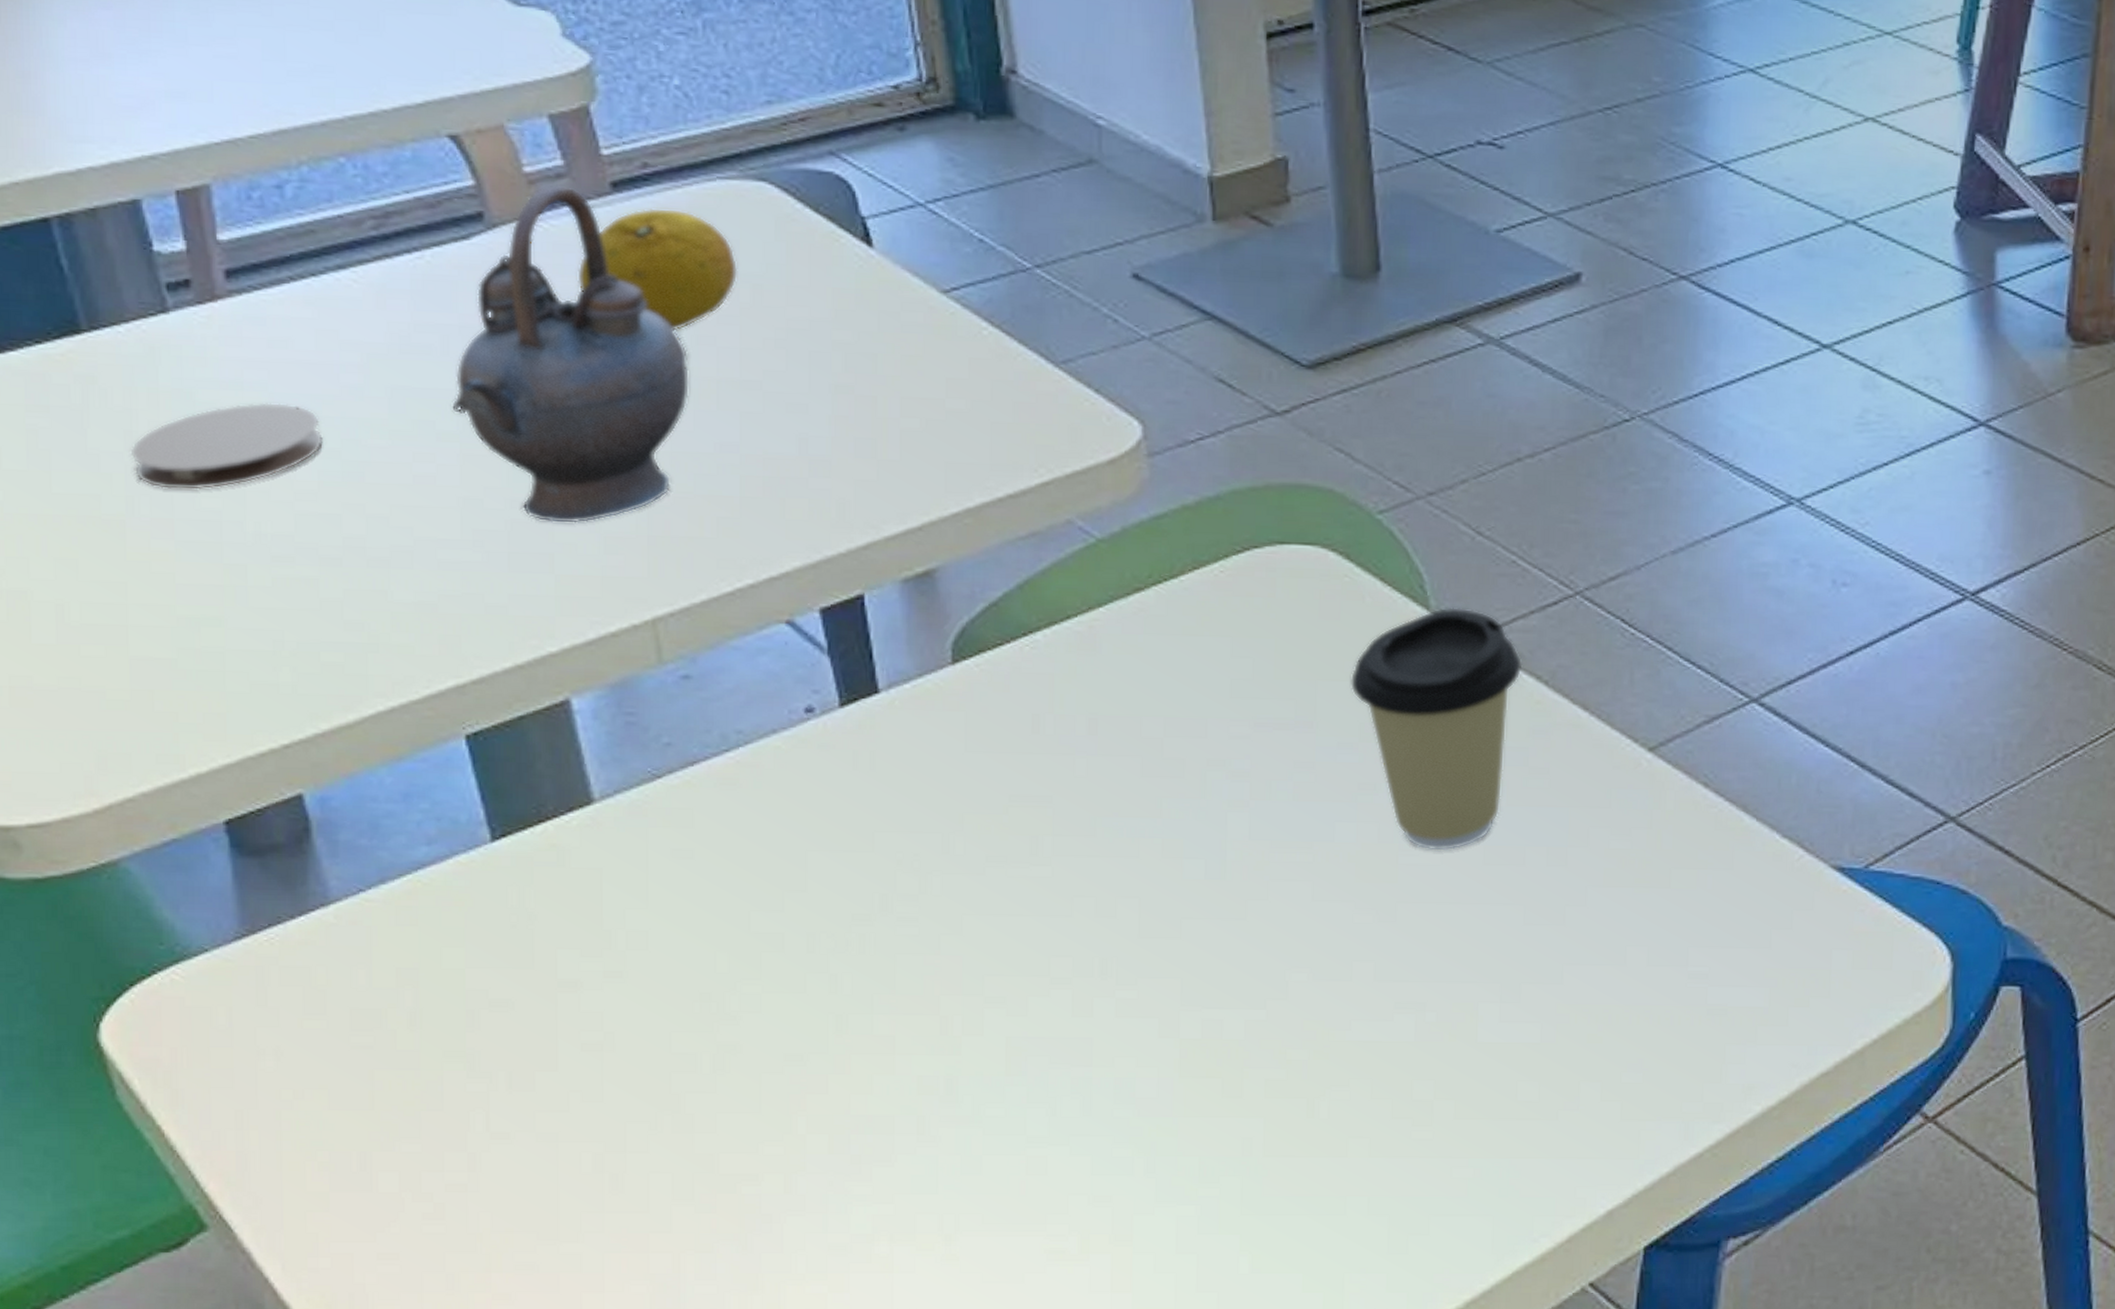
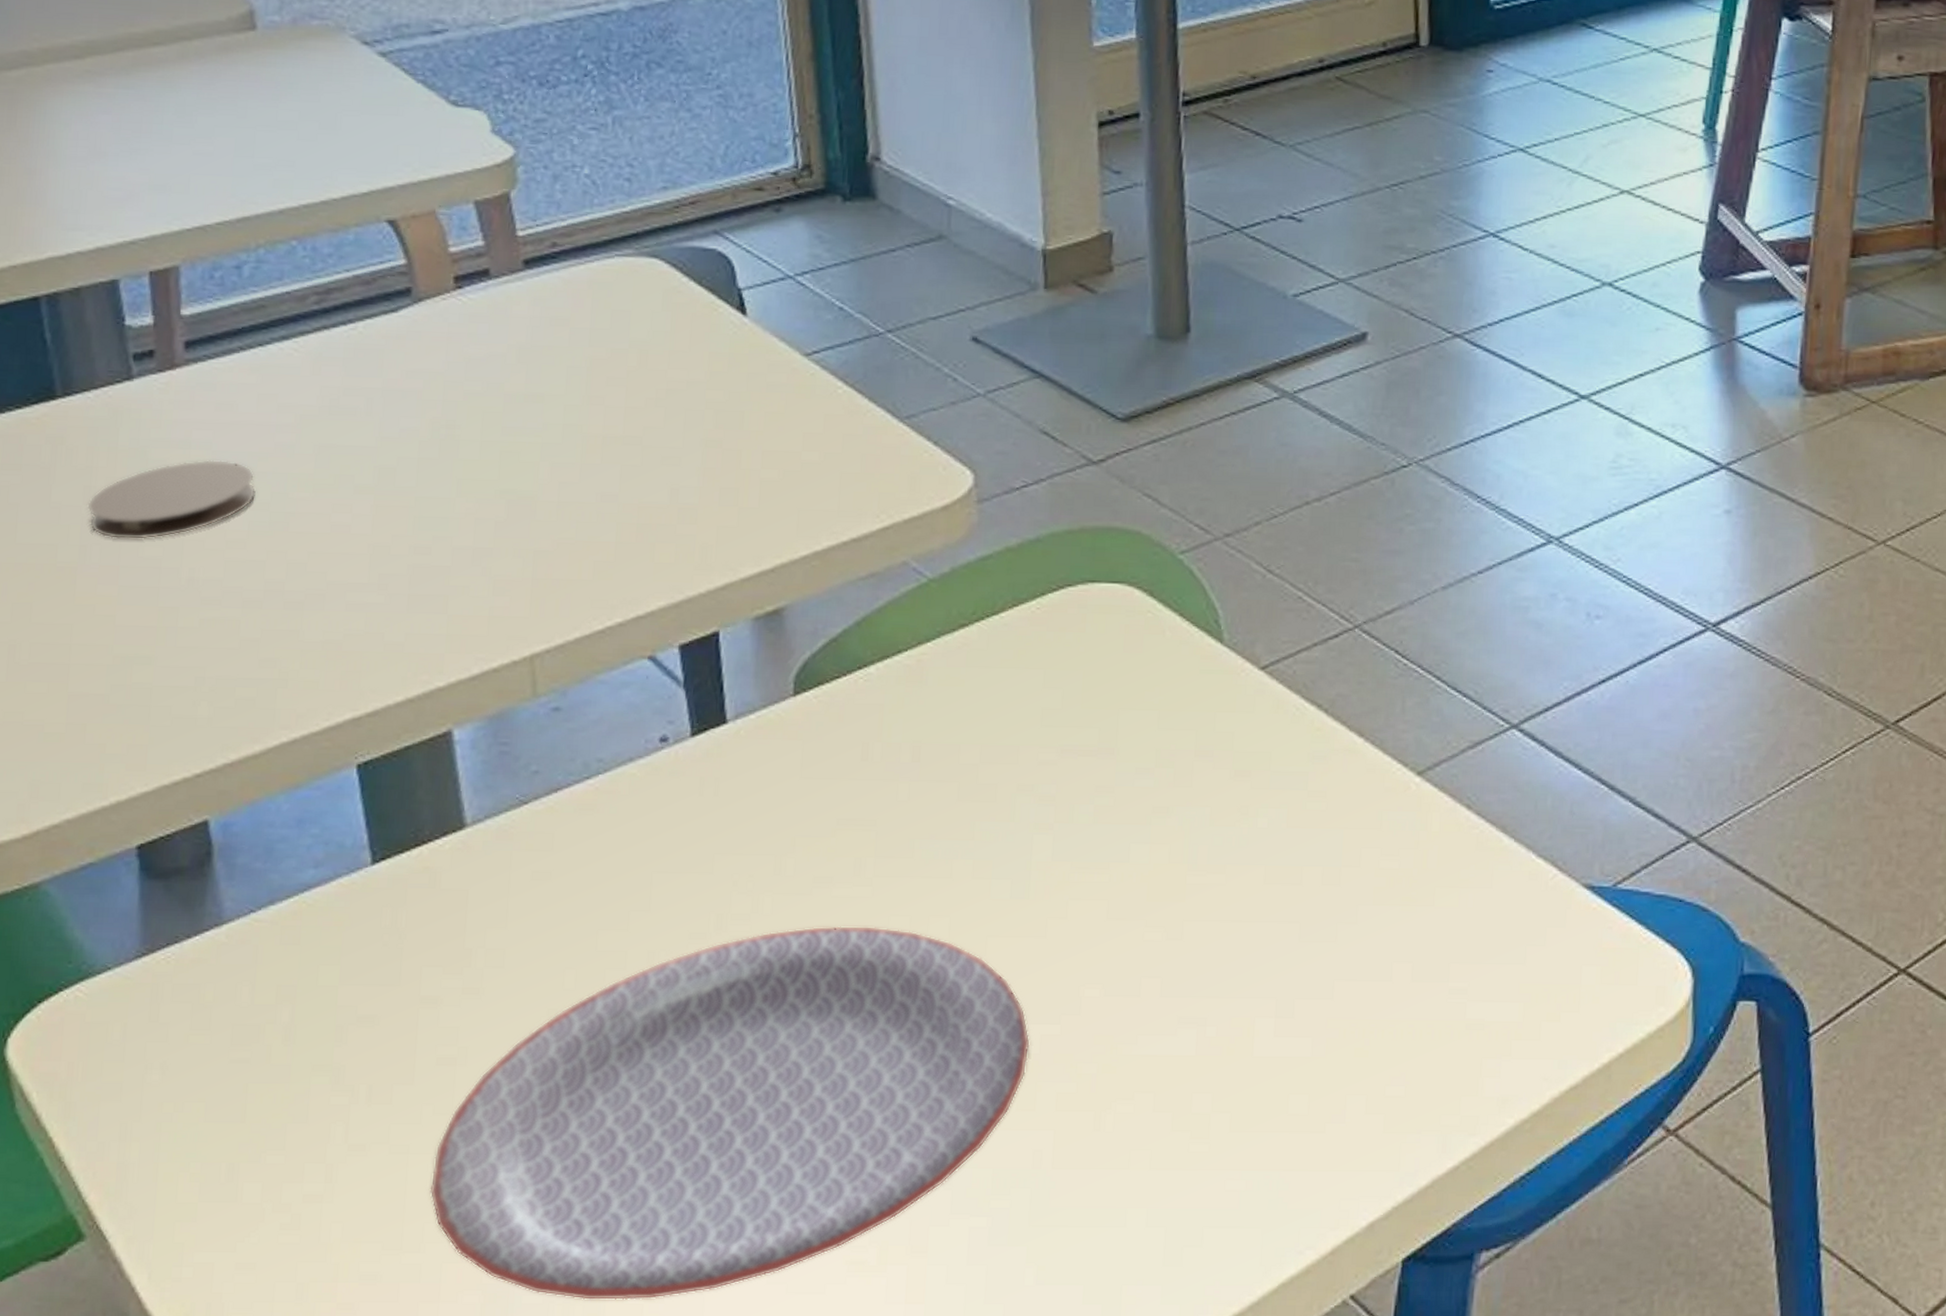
teapot: present [452,183,690,524] -> none [370,262,580,569]
fruit: present [577,207,738,333] -> none [487,282,628,394]
plate: none [584,907,1234,1290] -> present [429,925,1030,1301]
coffee cup: present [1349,607,1523,851] -> none [1148,640,1305,871]

